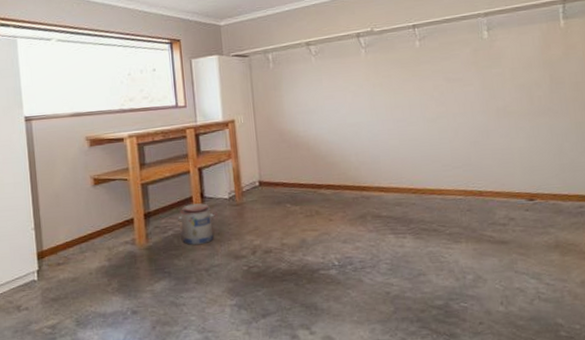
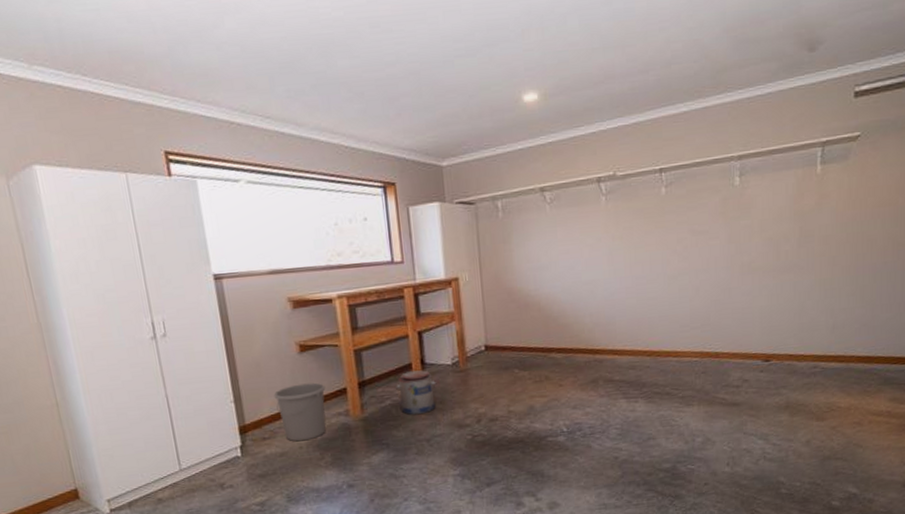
bucket: none [69,213,115,268] -> present [273,382,326,442]

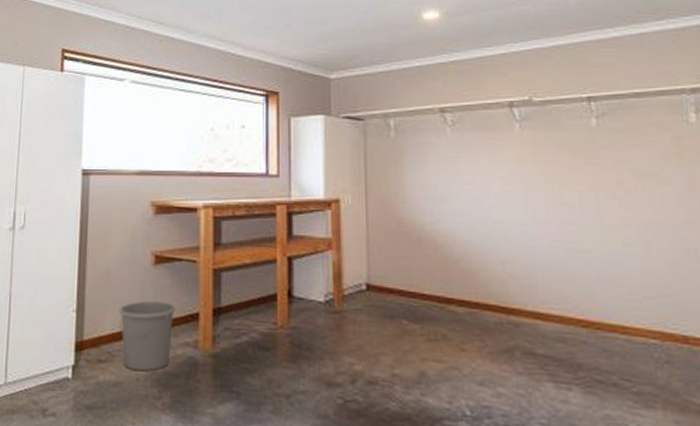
paint can: present [396,370,437,415] -> none [256,304,305,361]

